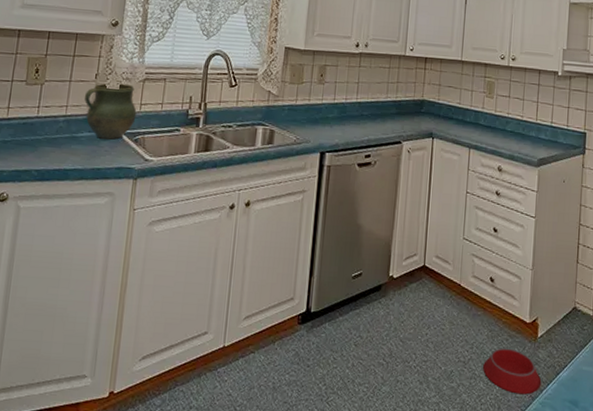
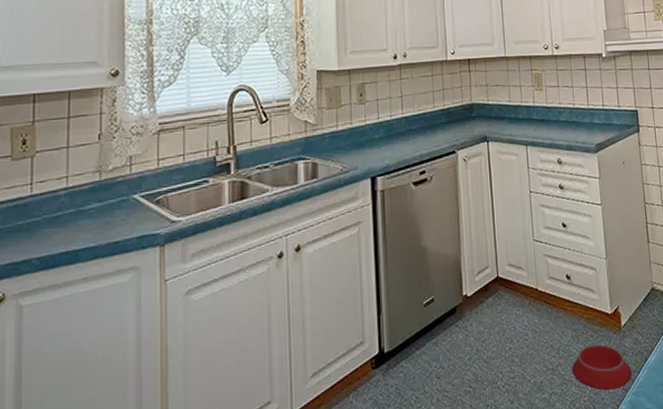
ceramic jug: present [85,83,137,140] -> none [89,139,154,208]

